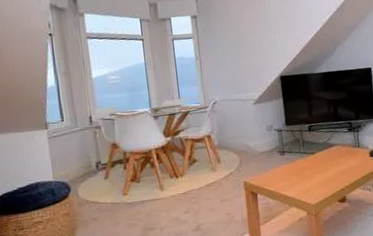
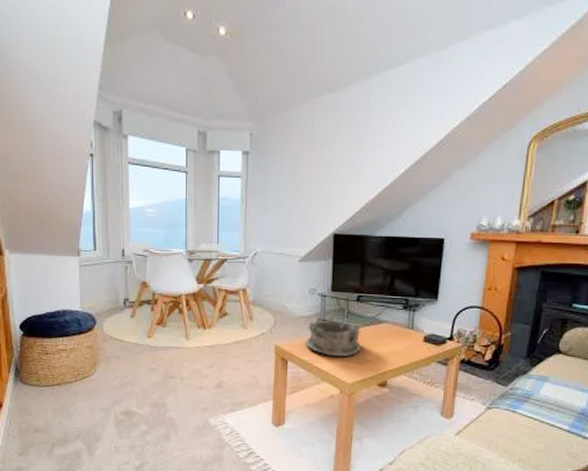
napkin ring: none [270,149,319,183] -> present [305,318,361,357]

